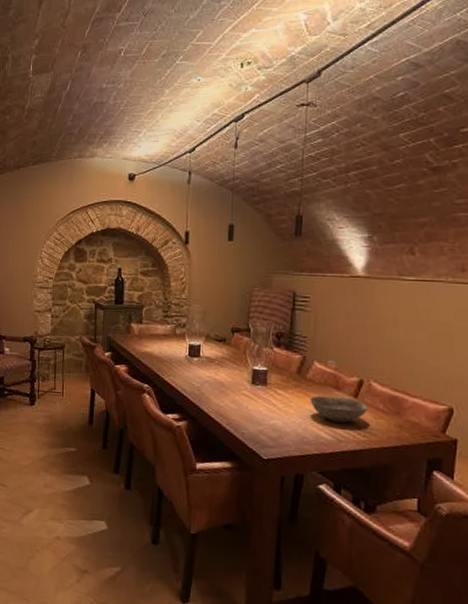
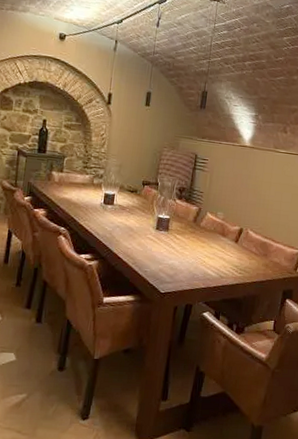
bowl: present [310,395,369,423] -> none [202,240,245,263]

